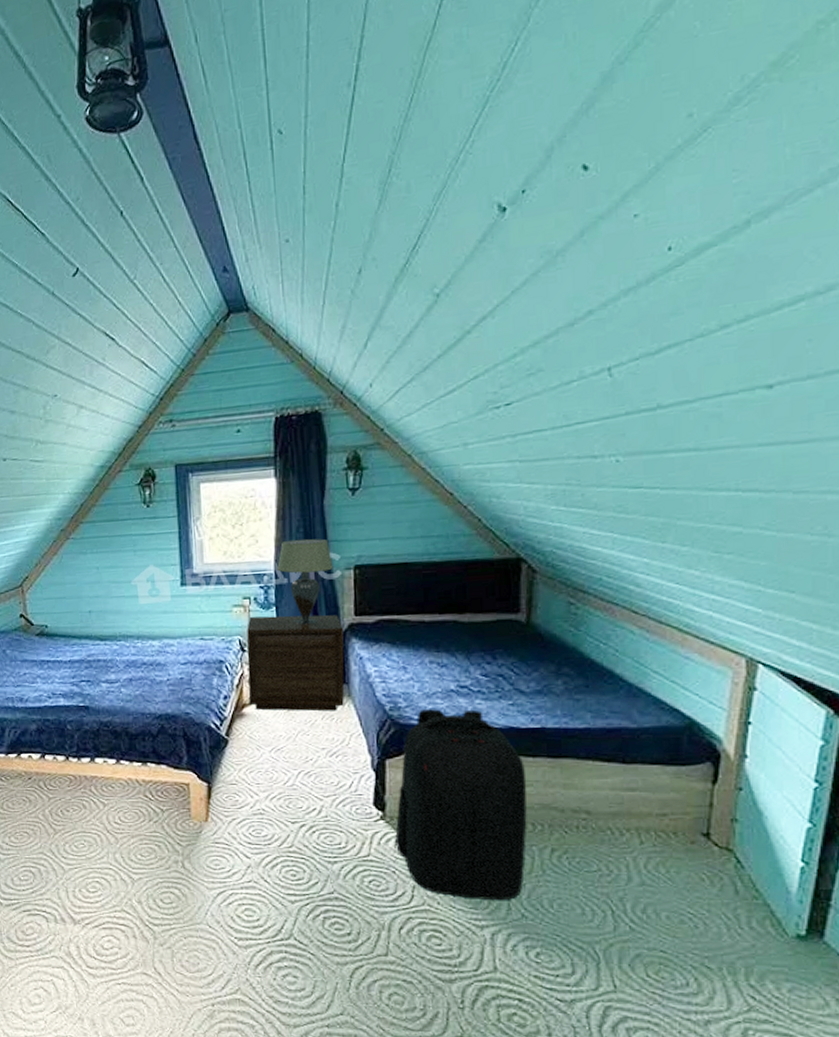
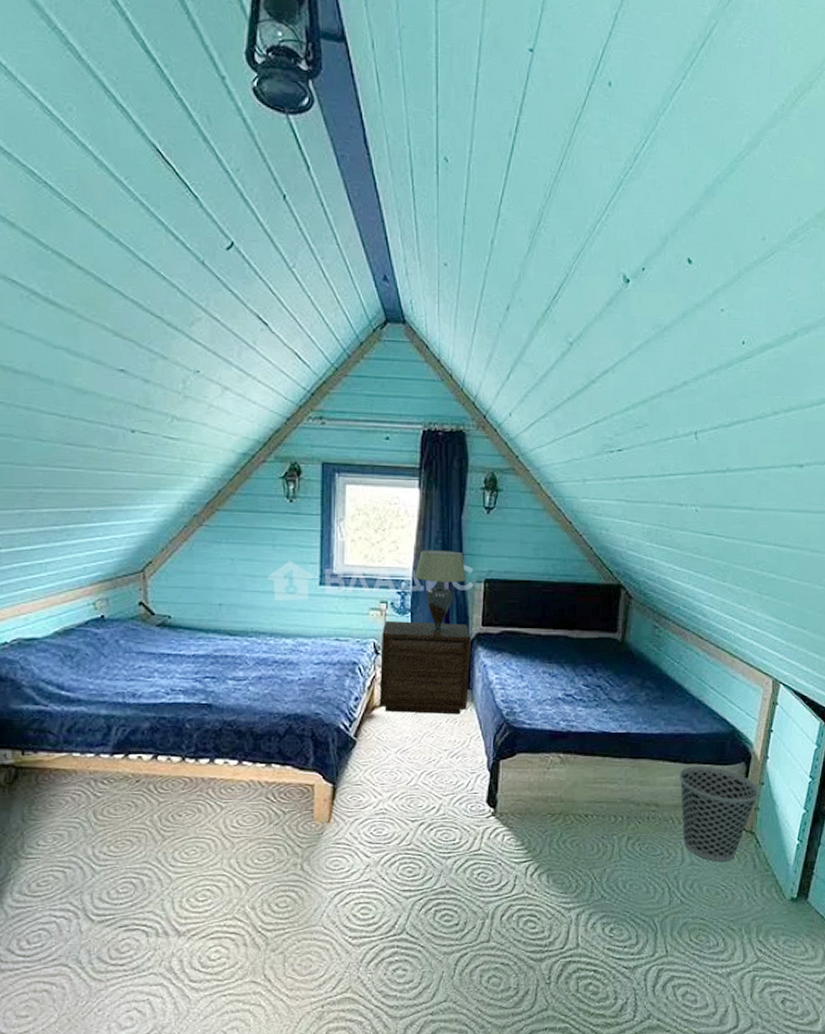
backpack: present [395,709,527,900] -> none [503,714,613,885]
wastebasket: none [616,766,736,883] -> present [679,766,759,862]

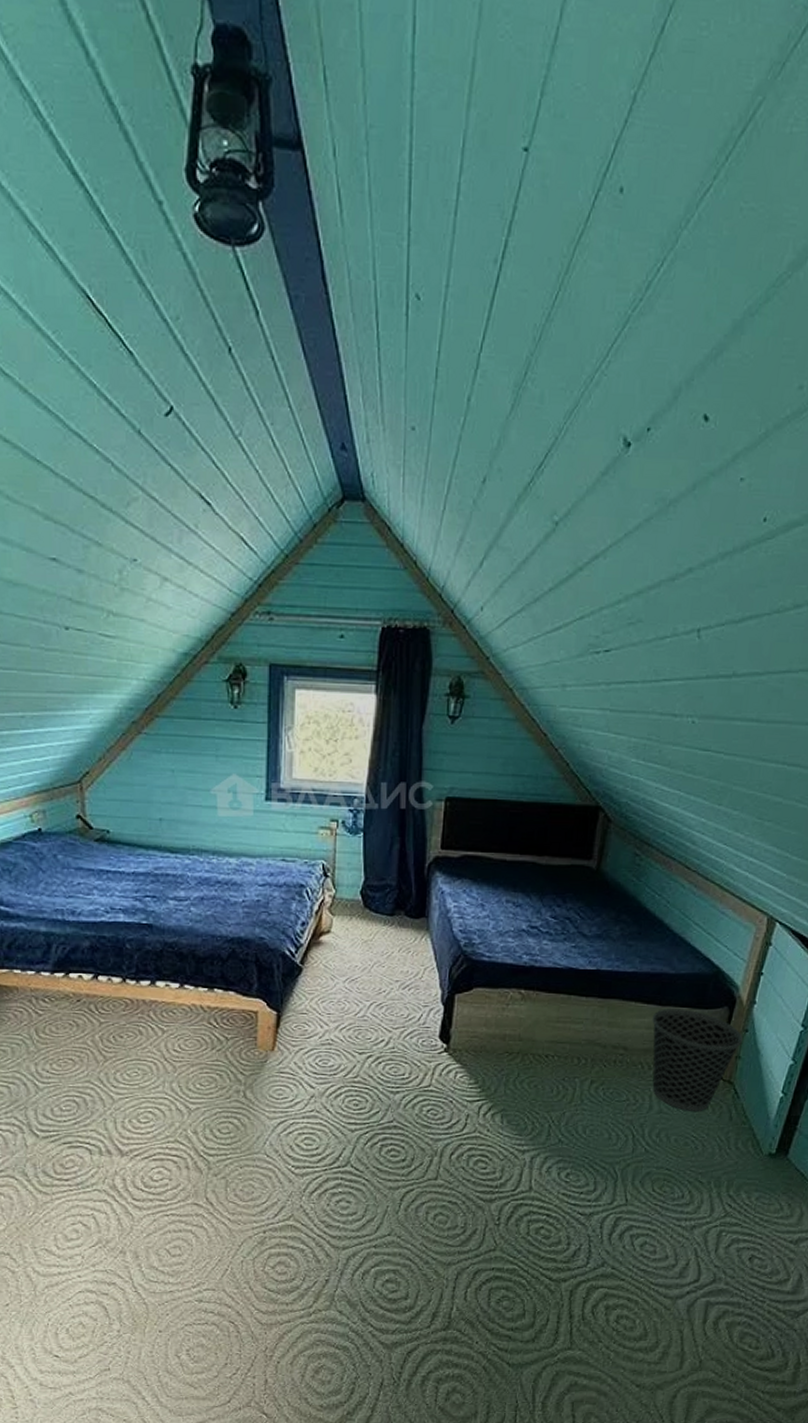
nightstand: present [379,620,472,715] -> none [327,840,430,944]
lampshade: present [415,549,466,632] -> none [369,763,425,855]

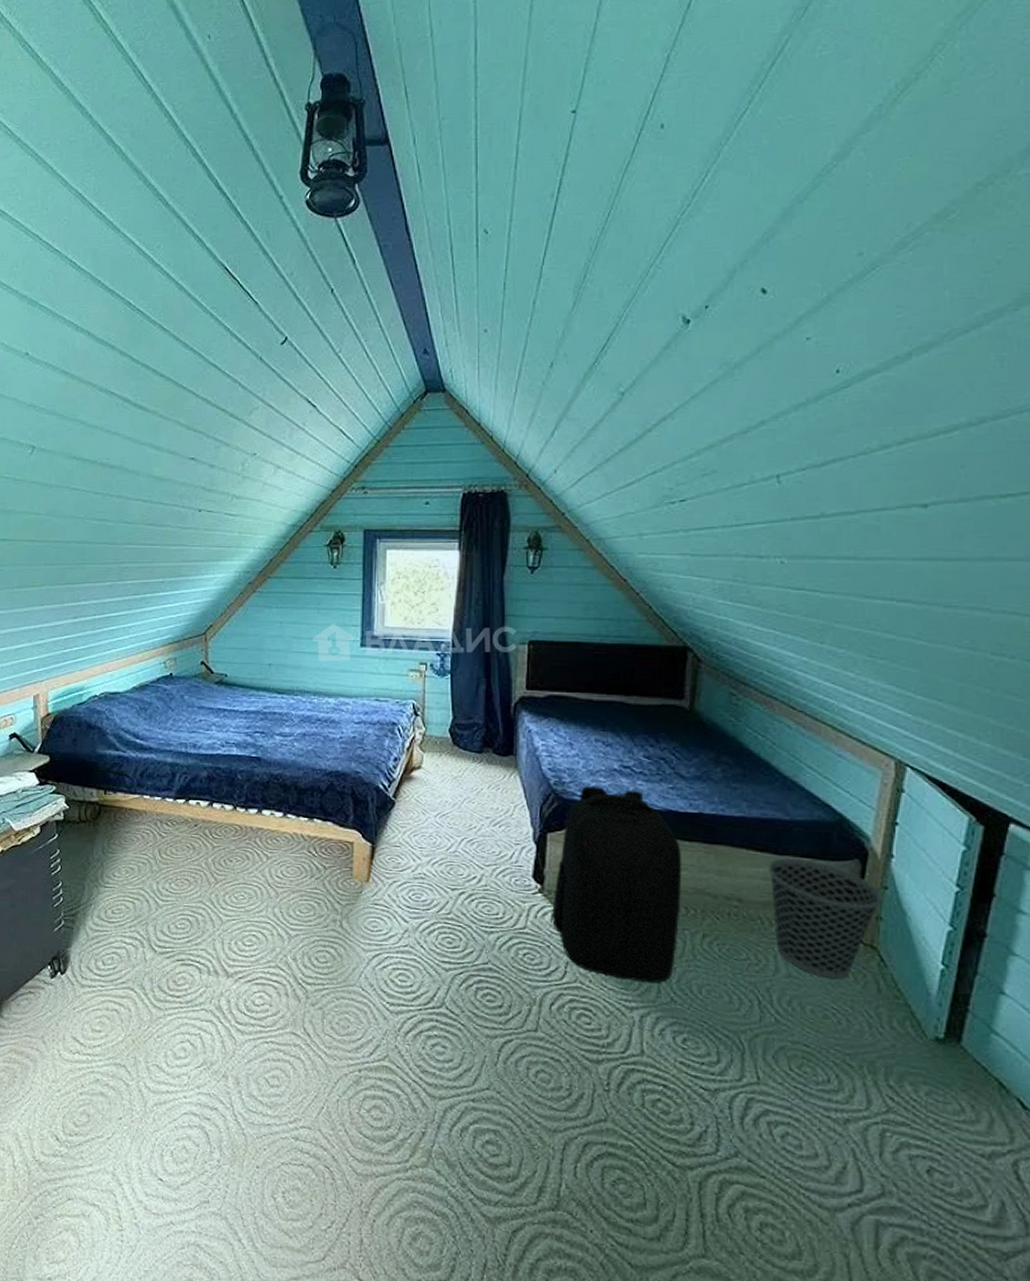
backpack: none [455,947,579,1127] -> present [552,786,682,983]

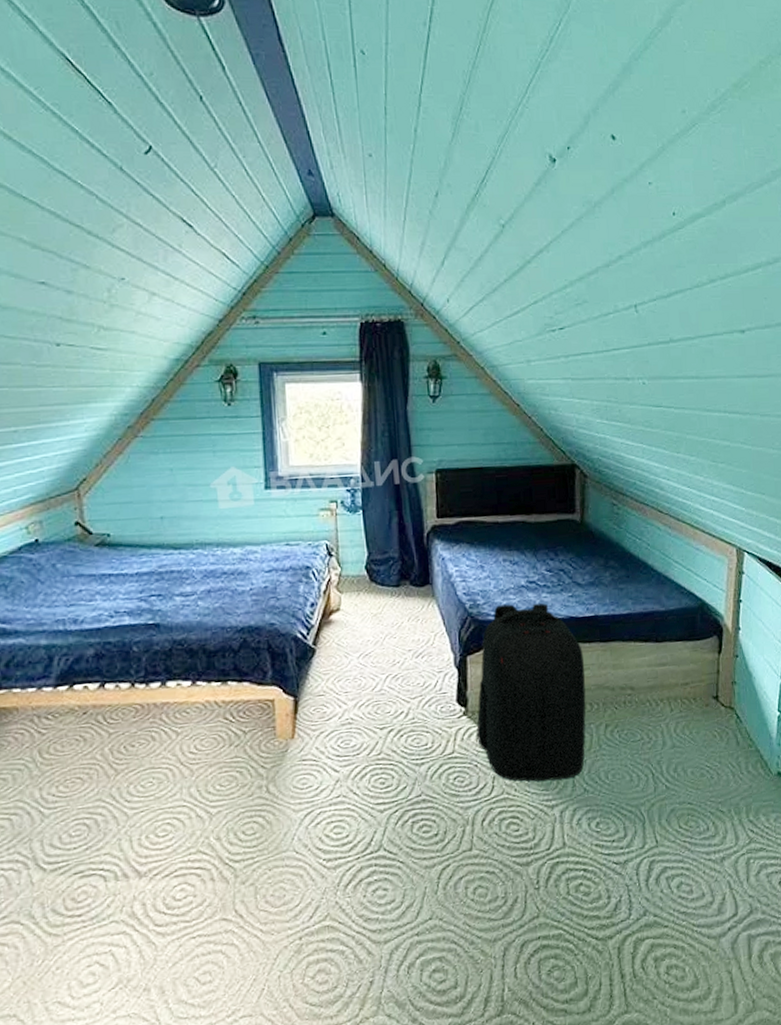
wastebasket: present [768,858,882,979] -> none [652,642,735,742]

